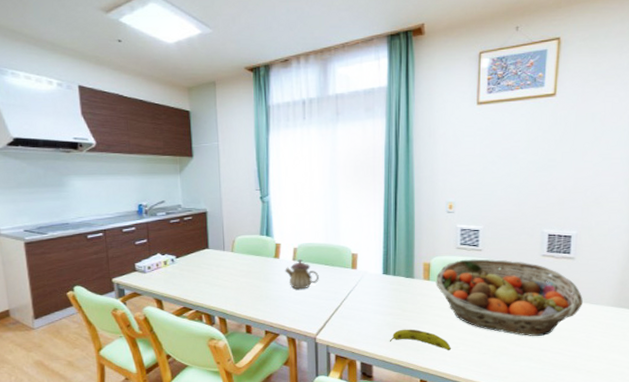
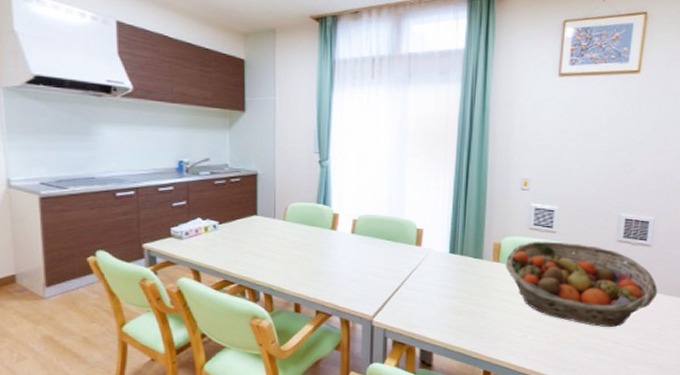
teapot: present [285,259,319,290] -> none [342,232,379,266]
fruit: present [389,329,452,351] -> none [452,314,519,340]

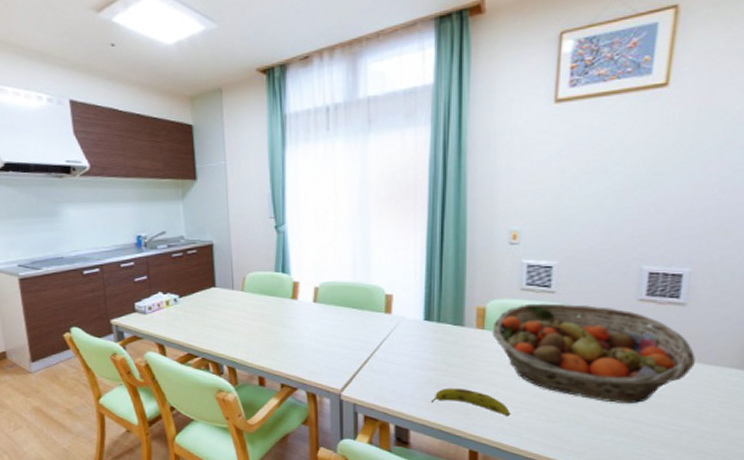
fruit: none [452,314,519,340] -> present [430,388,511,417]

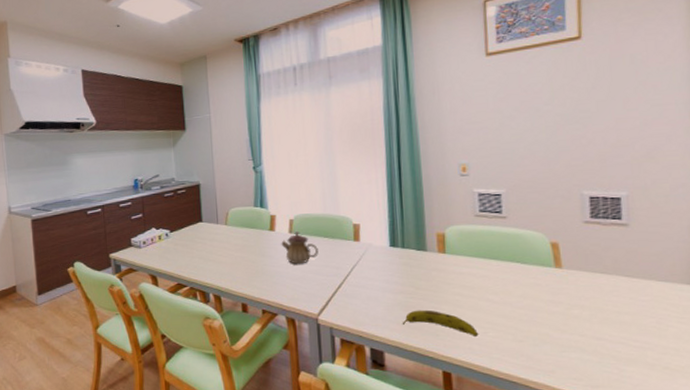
teapot: none [304,301,345,337] -> present [281,232,318,265]
fruit basket: present [492,303,695,404] -> none [453,227,646,322]

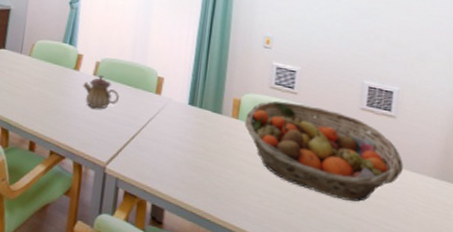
fruit: present [402,309,479,338] -> none [186,171,256,205]
fruit basket: none [453,227,646,322] -> present [244,100,403,202]

